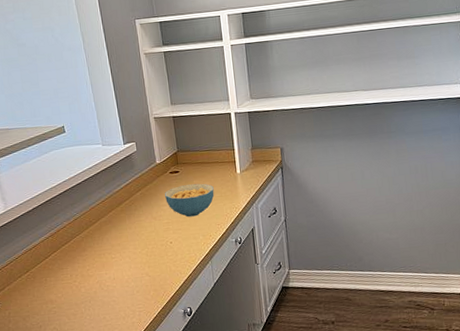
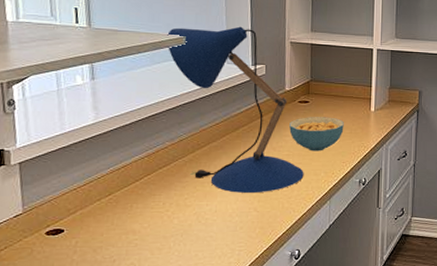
desk lamp: none [48,109,185,261] -> present [167,26,304,193]

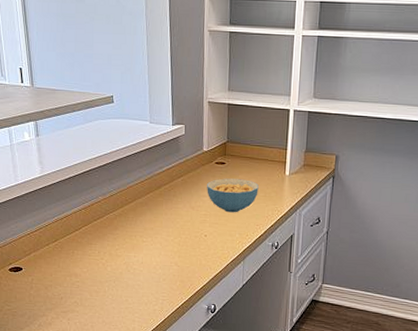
desk lamp: present [167,26,304,193] -> none [97,85,220,249]

